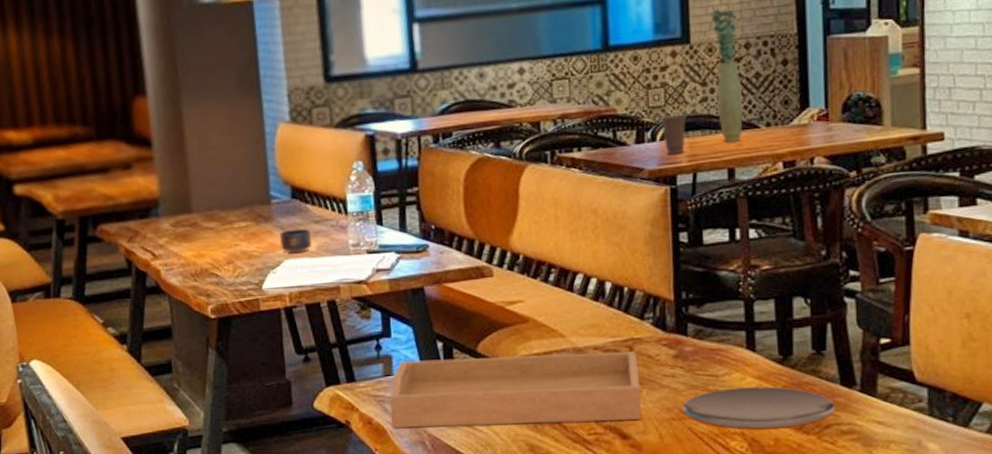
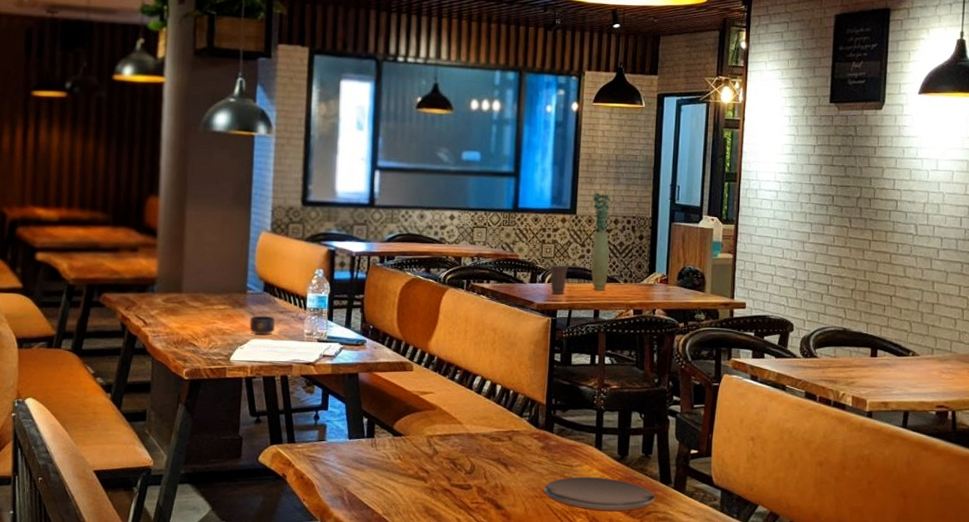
serving tray: present [390,351,641,428] -> none [319,430,515,495]

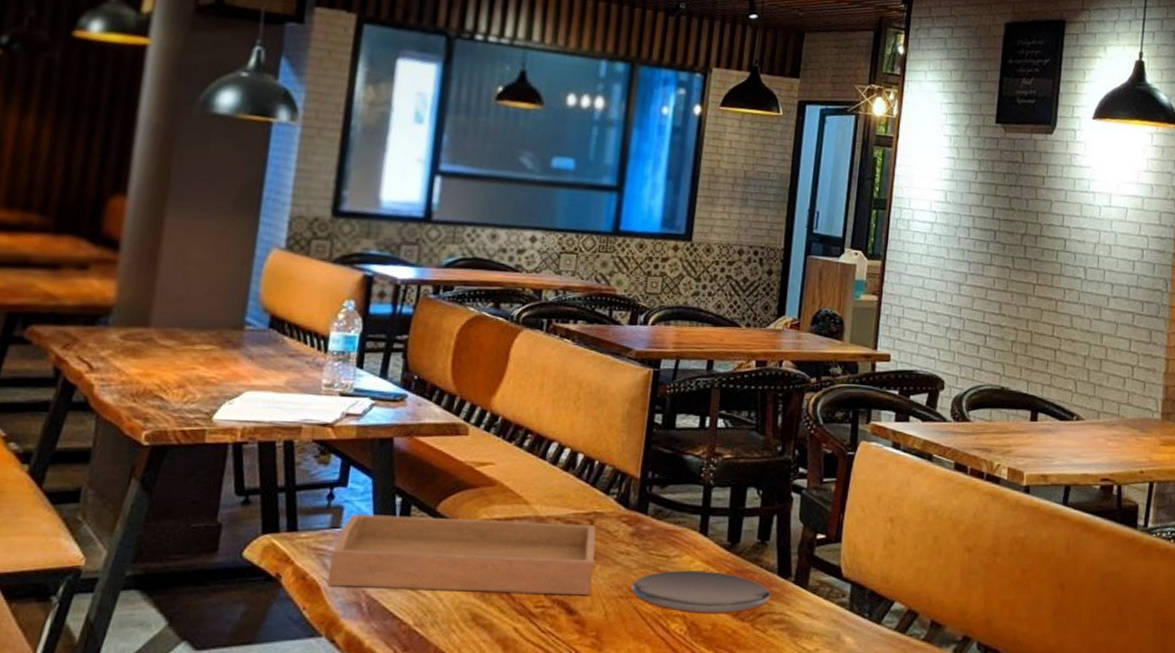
mug: present [249,315,275,335] -> none [243,359,282,387]
serving tray: none [319,430,515,495] -> present [328,514,596,596]
cup: present [548,265,569,295] -> none [653,303,679,341]
vase: present [591,189,611,292] -> none [706,211,736,338]

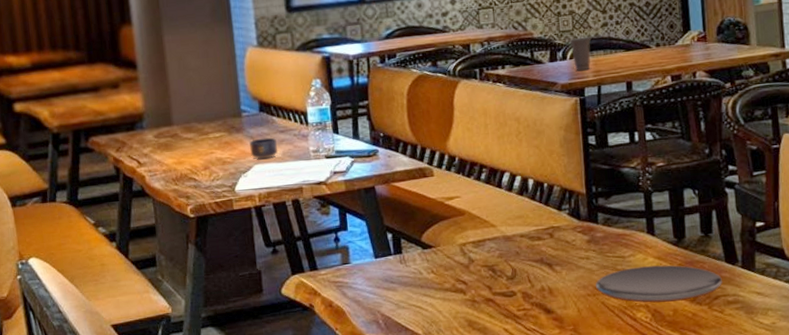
mug: none [243,359,282,387] -> present [249,137,278,160]
serving tray: present [328,514,596,596] -> none [347,238,562,310]
cup: none [653,303,679,341] -> present [568,37,592,72]

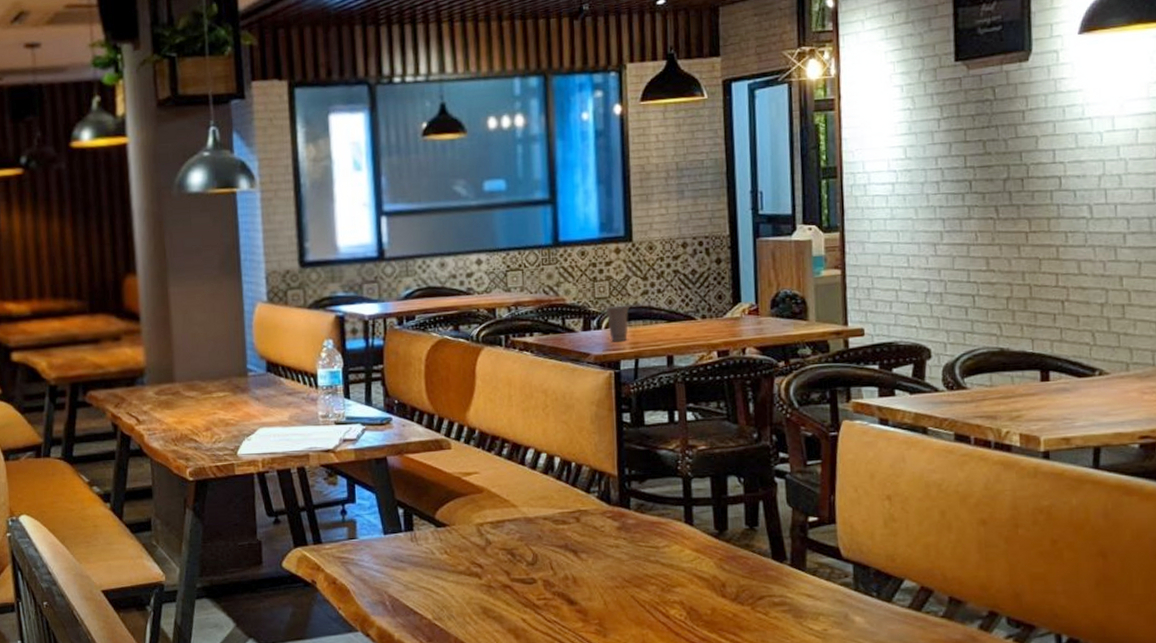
mug: present [249,137,278,160] -> none [254,399,284,423]
plate: present [595,265,722,303] -> none [624,558,768,600]

